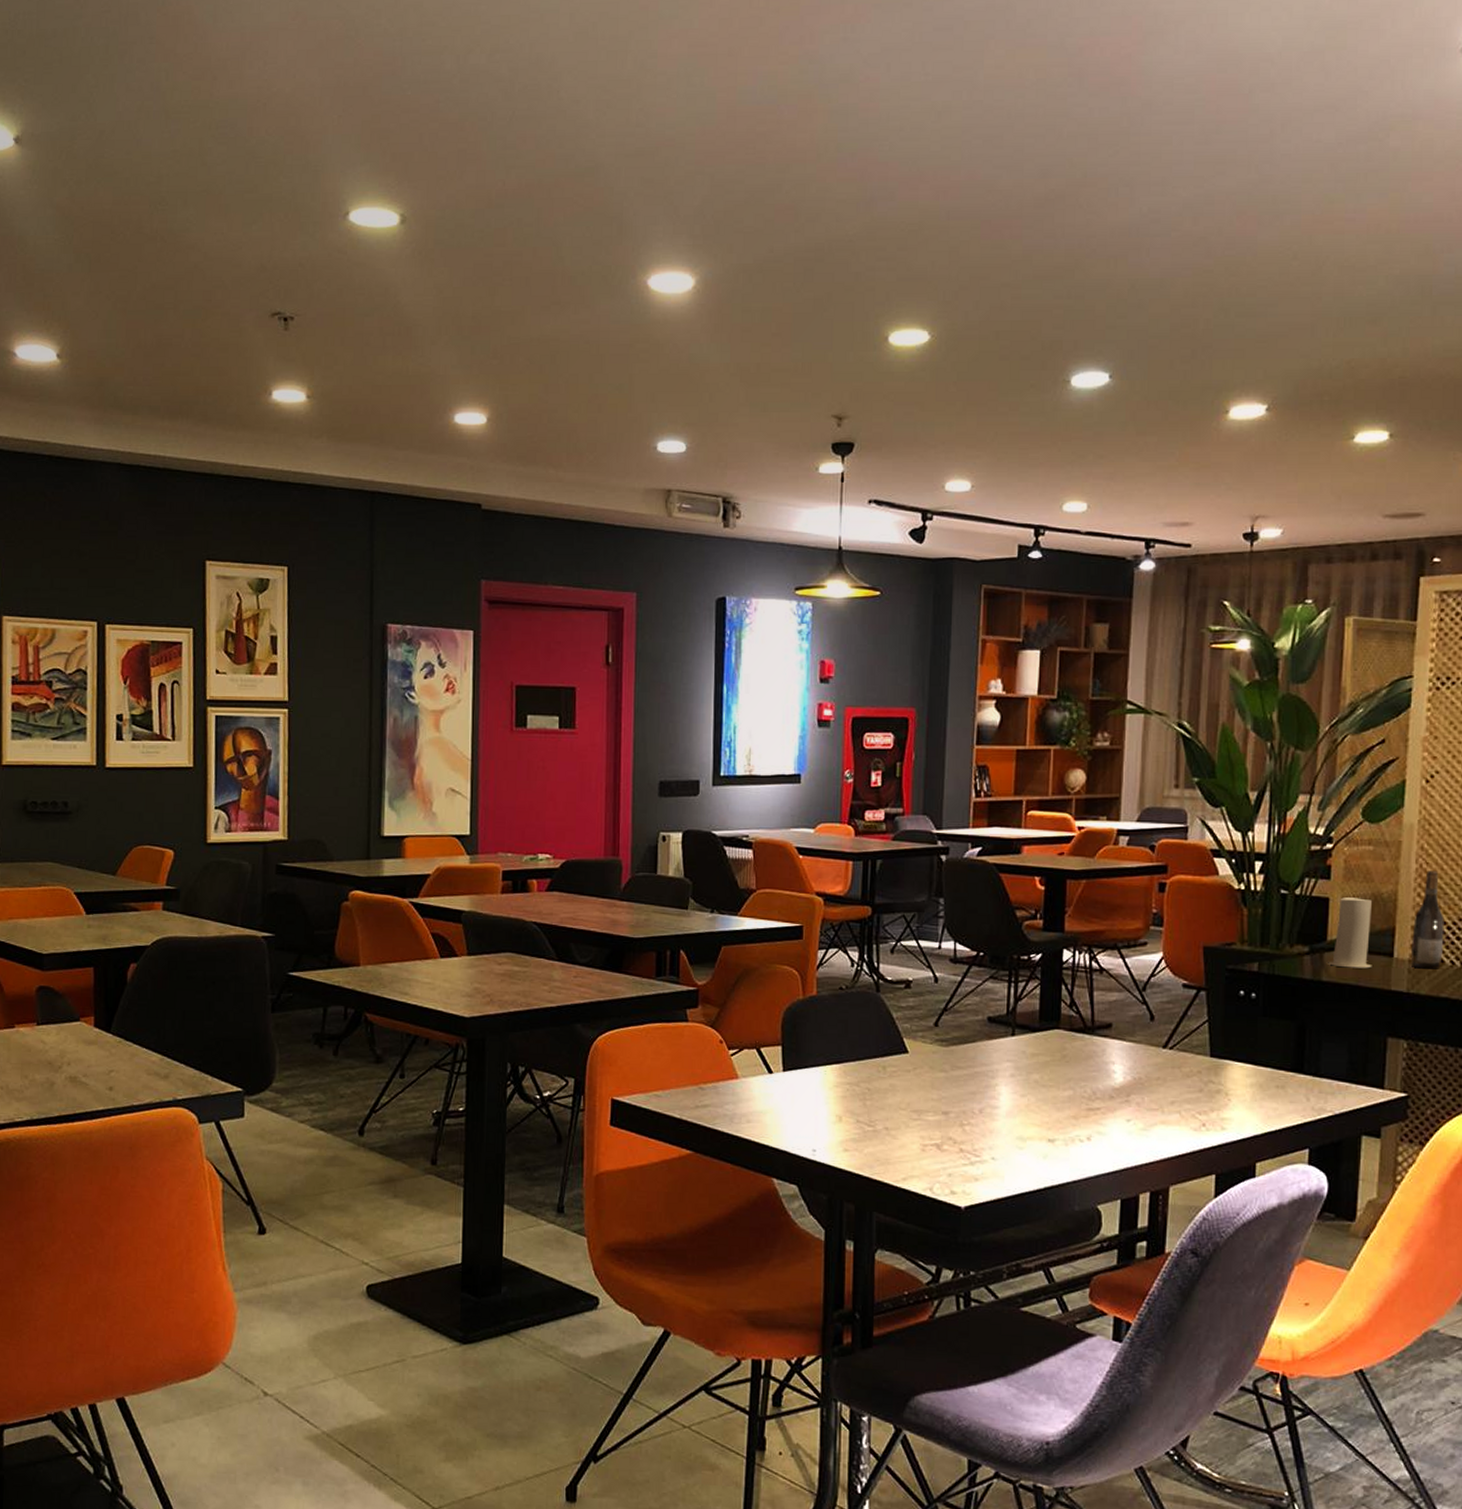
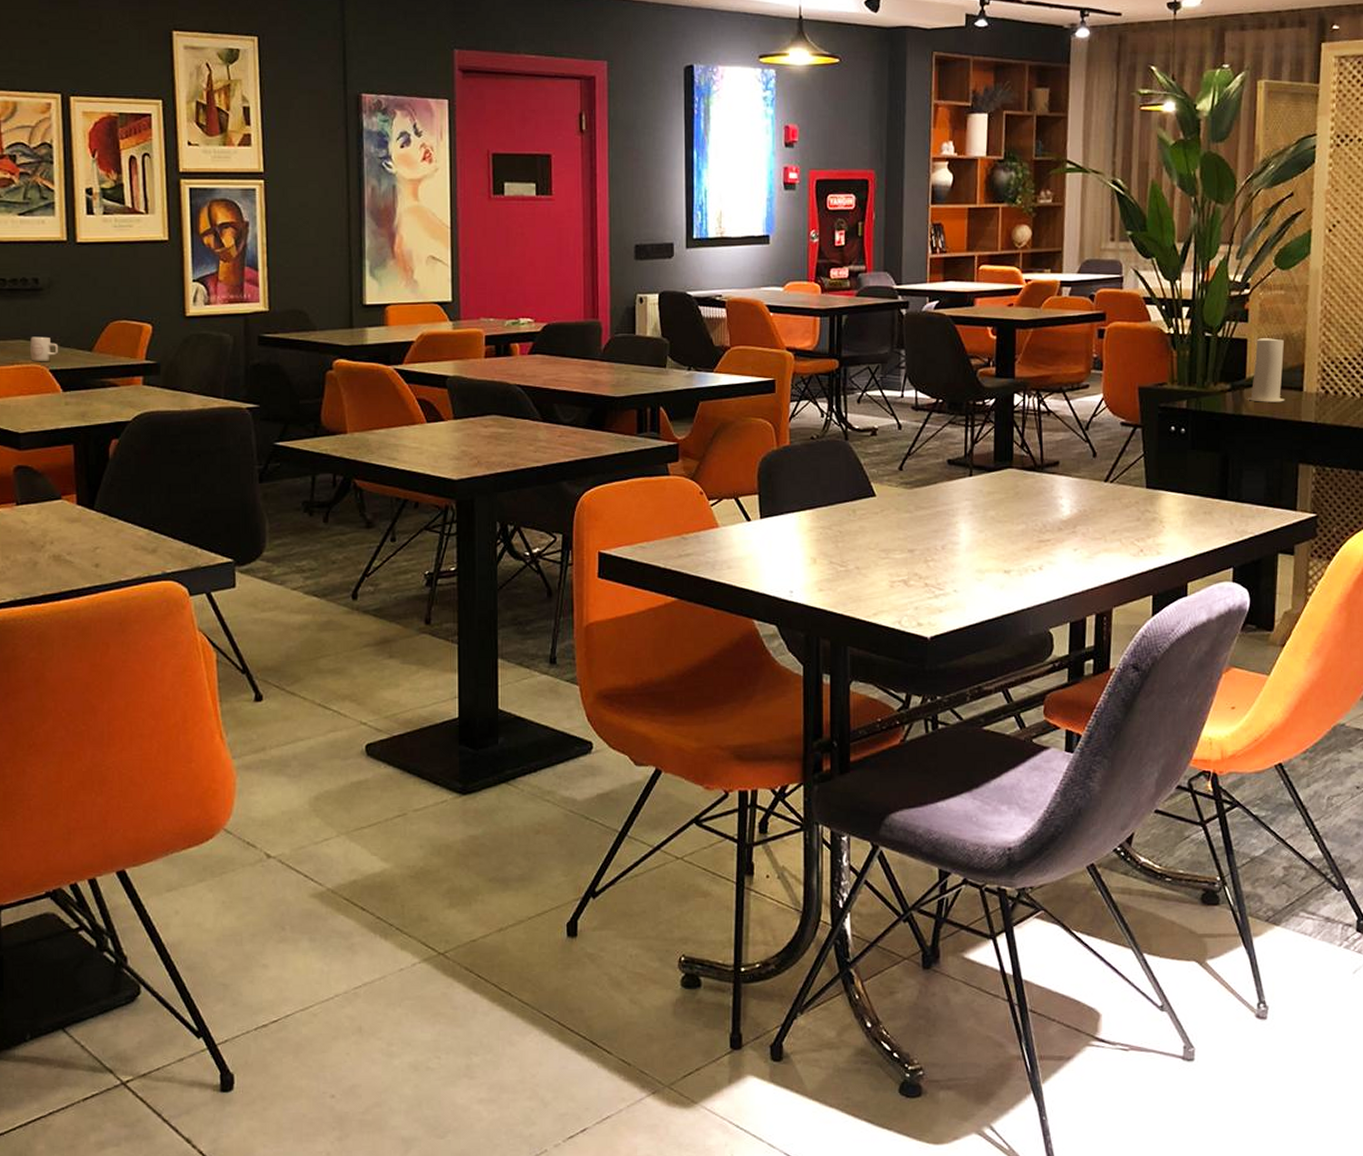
mug: none [57,859,83,885] -> present [30,336,58,362]
wine bottle: present [1410,870,1444,969] -> none [1317,311,1346,401]

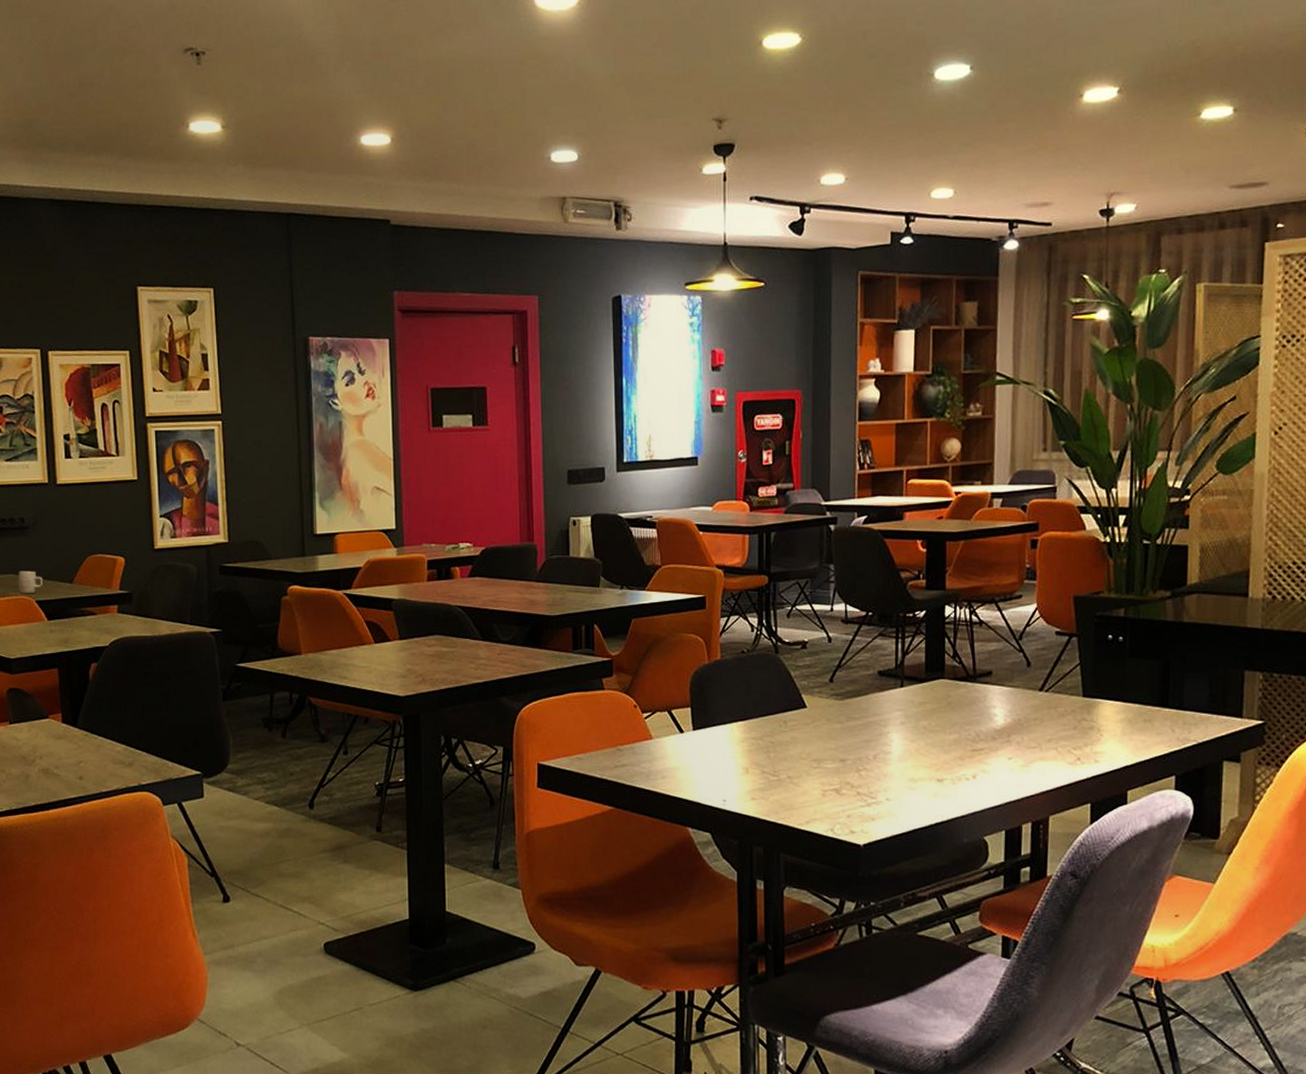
candle: present [1247,338,1285,402] -> none [1188,544,1229,609]

